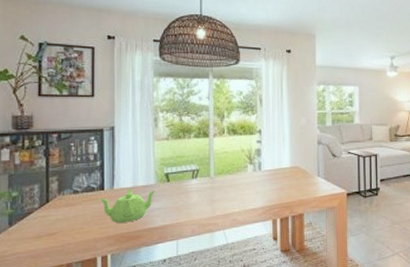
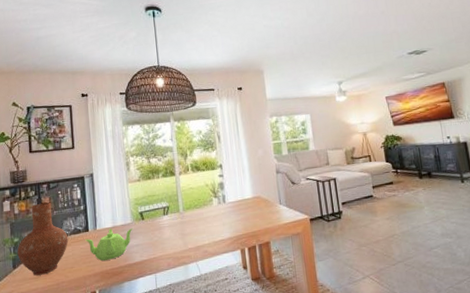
vase: none [15,154,79,235] -> present [17,202,69,276]

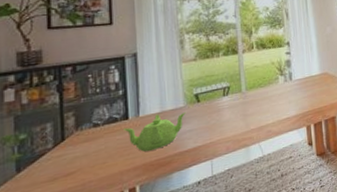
vase: present [17,202,69,276] -> none [24,87,101,178]

